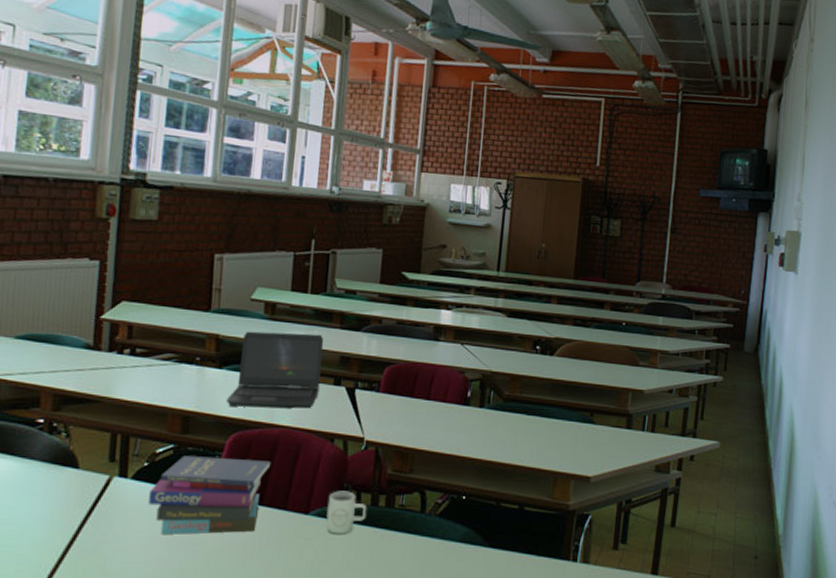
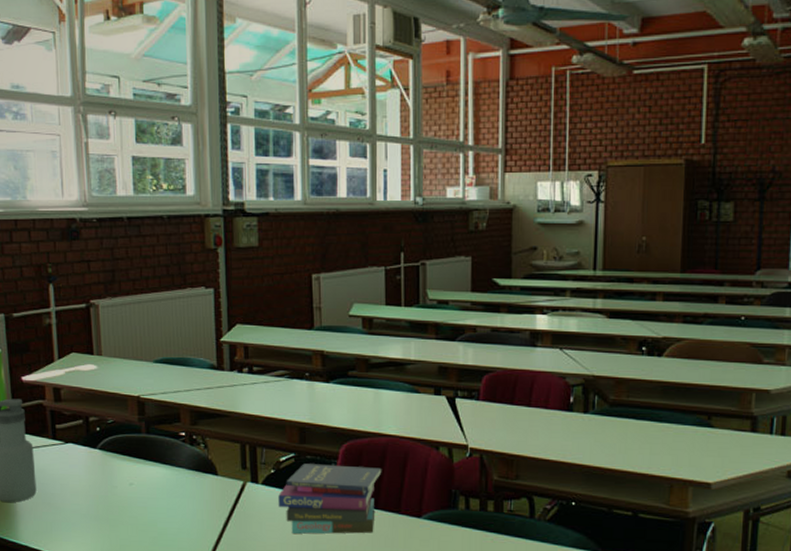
laptop computer: present [227,331,324,409] -> none [337,345,421,418]
mug: present [326,491,367,534] -> none [437,496,477,537]

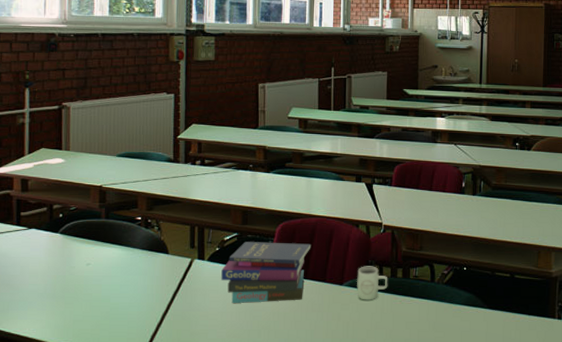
mug: none [437,496,477,537] -> present [356,266,388,300]

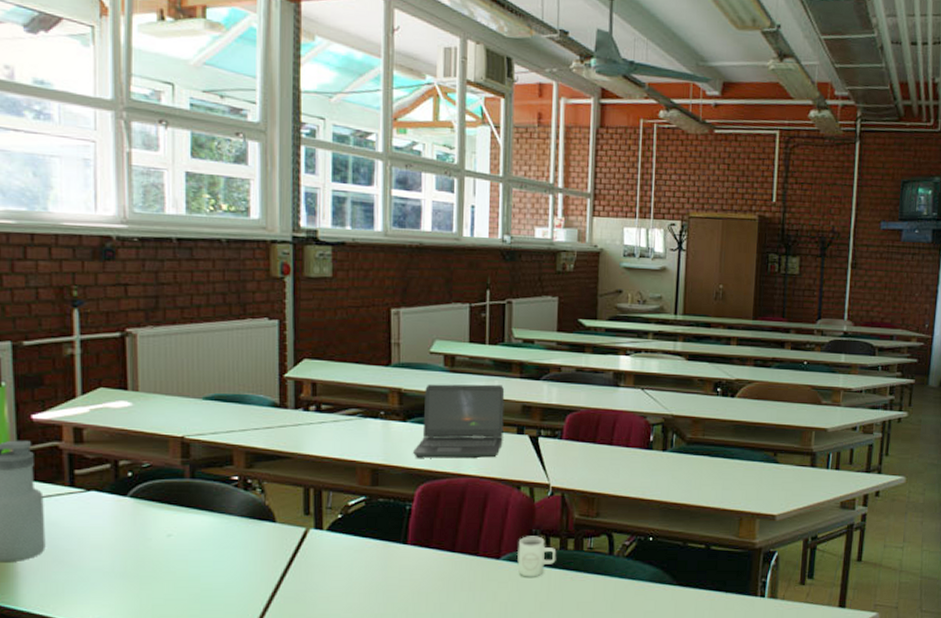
books: present [221,242,311,303] -> none [345,507,460,582]
laptop computer: none [275,142,346,202] -> present [413,384,505,458]

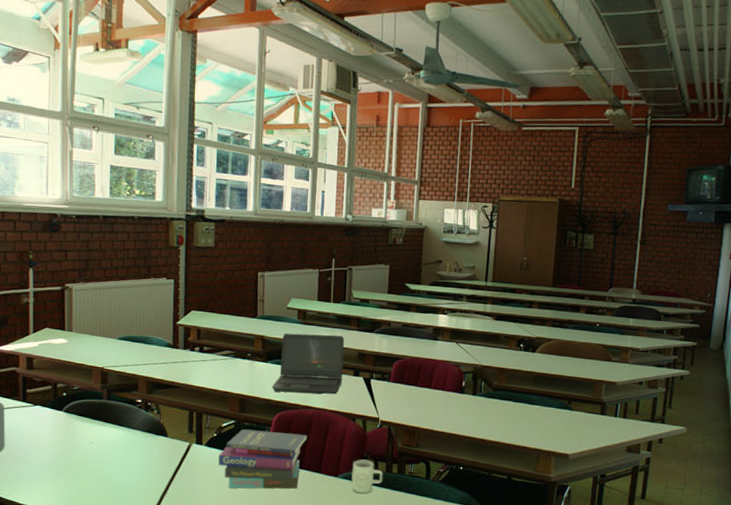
books: none [345,507,460,582] -> present [218,429,308,489]

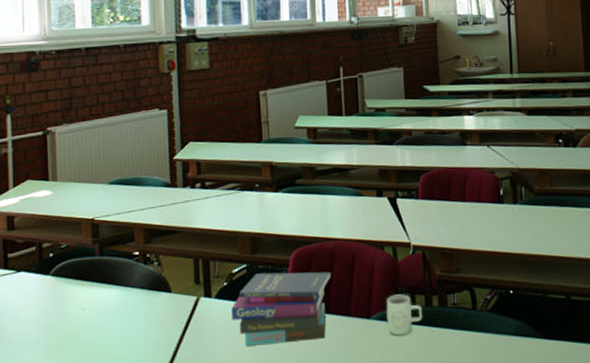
laptop computer: present [272,333,345,394] -> none [286,152,365,225]

